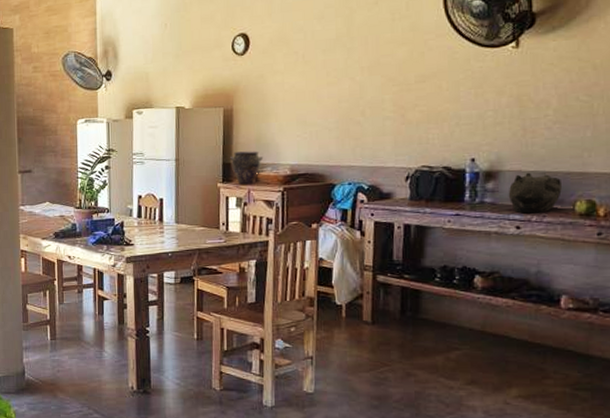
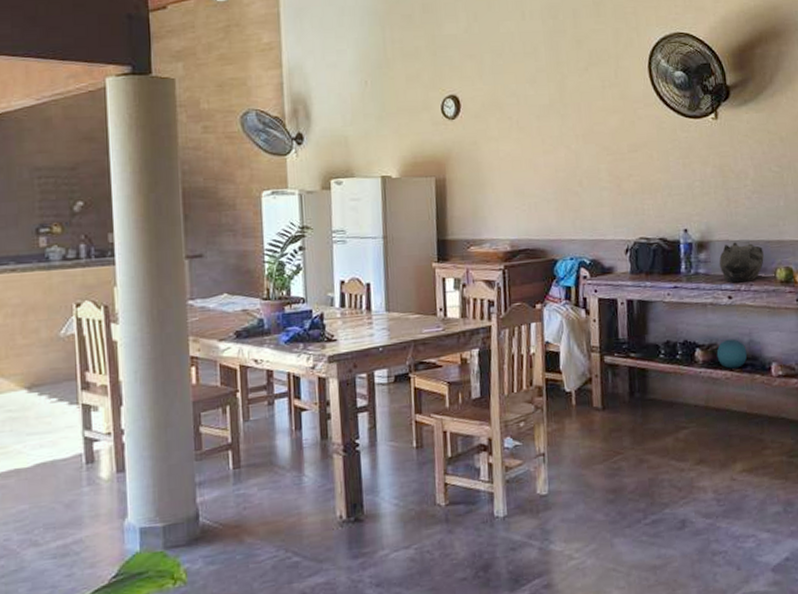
vase: present [229,151,264,186] -> none [444,225,481,265]
ball: none [498,268,534,297] -> present [716,338,748,369]

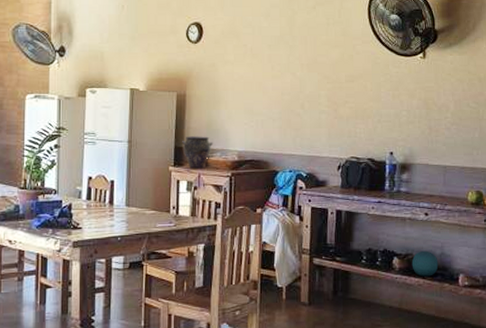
vase: none [444,225,481,265] -> present [181,136,214,170]
backpack: present [719,242,764,284] -> none [418,166,458,203]

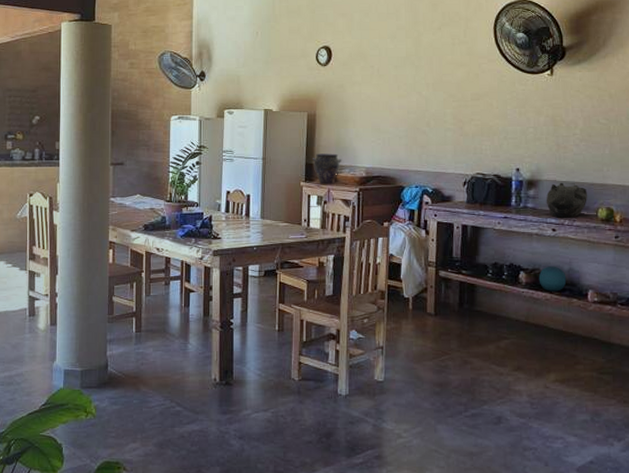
backpack: none [418,166,458,203] -> present [546,182,587,219]

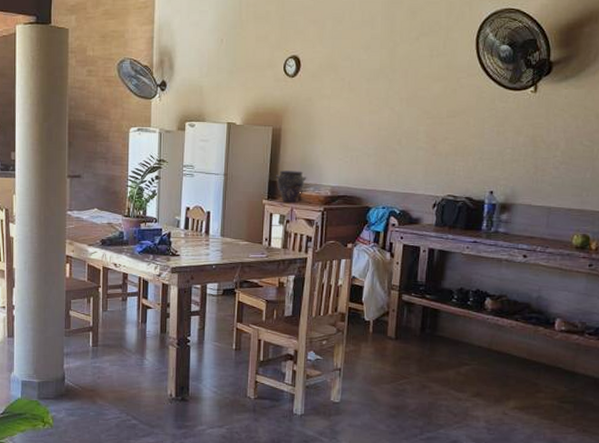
ball: present [538,266,567,292] -> none [505,293,534,319]
backpack: present [546,182,587,219] -> none [518,207,563,245]

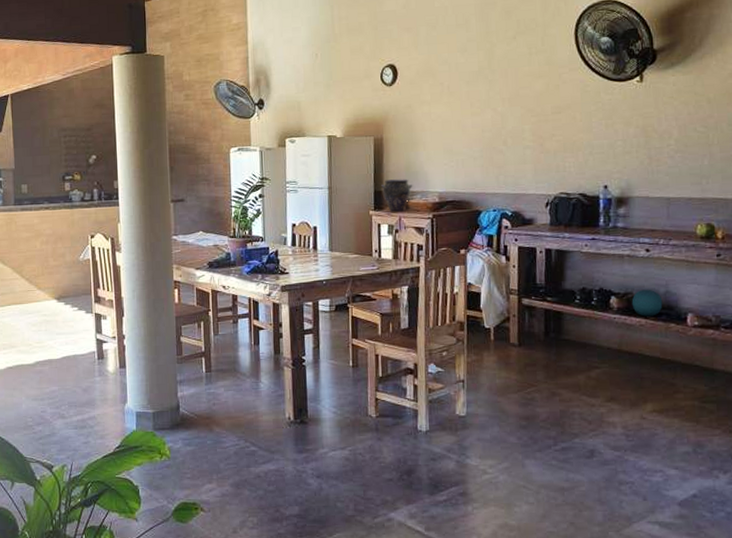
ball: none [505,293,534,319] -> present [631,289,663,317]

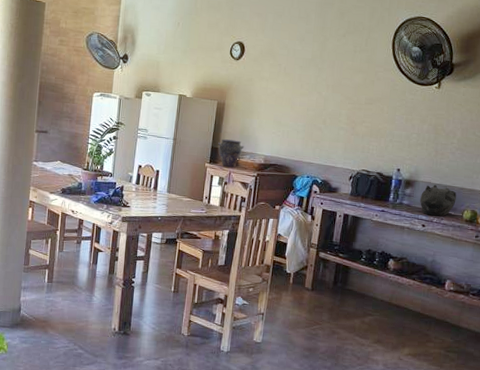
ball: present [631,289,663,317] -> none [405,256,429,279]
backpack: none [637,198,685,238] -> present [419,184,457,217]

